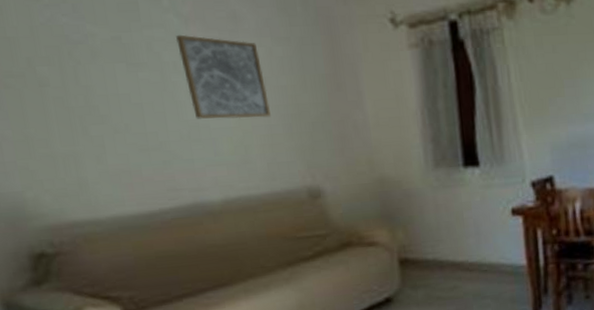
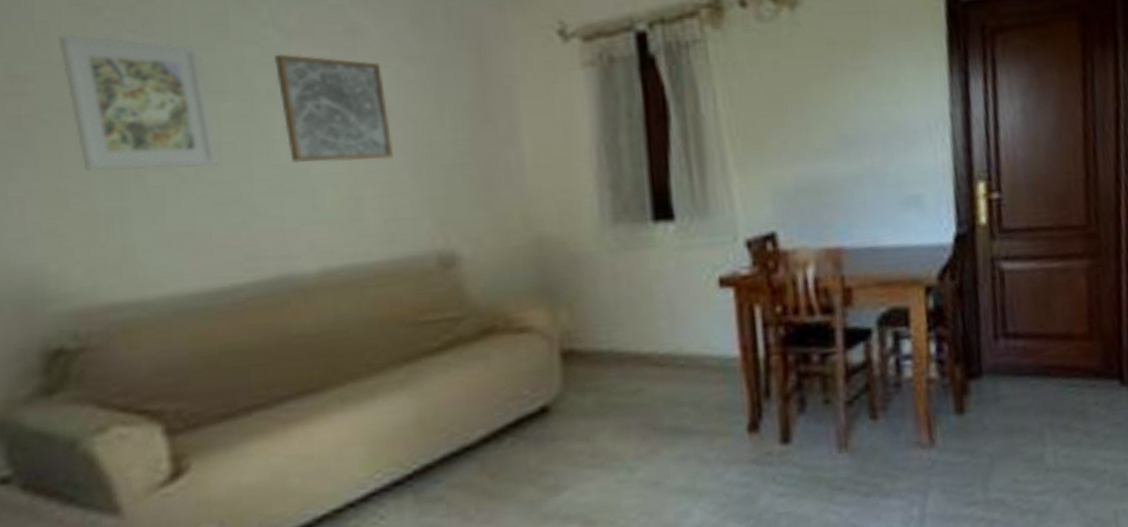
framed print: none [10,17,141,123] -> present [58,34,218,171]

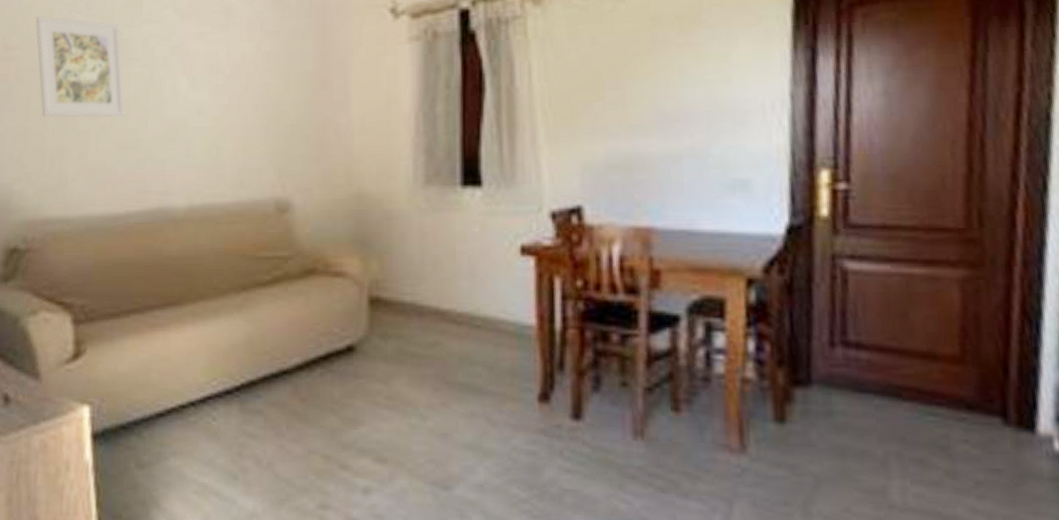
wall art: present [273,53,393,163] -> none [169,29,249,118]

